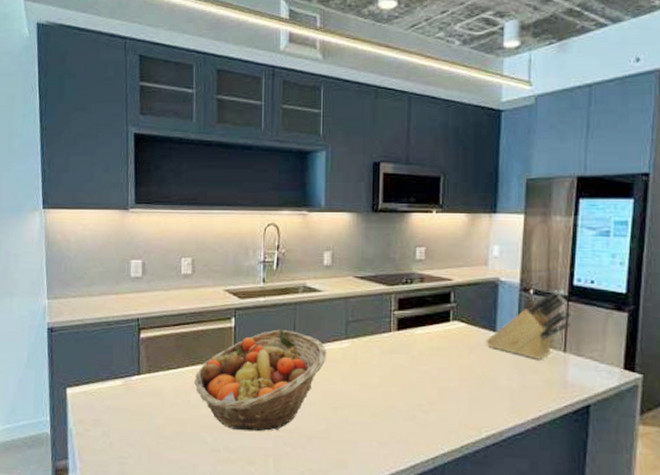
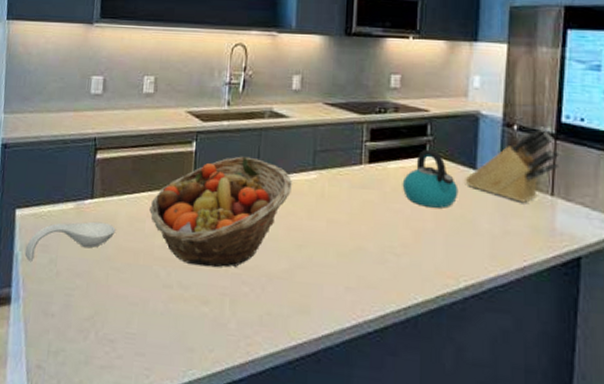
spoon rest: none [78,396,163,435] -> present [24,221,116,261]
kettle: none [428,315,480,368] -> present [402,149,459,209]

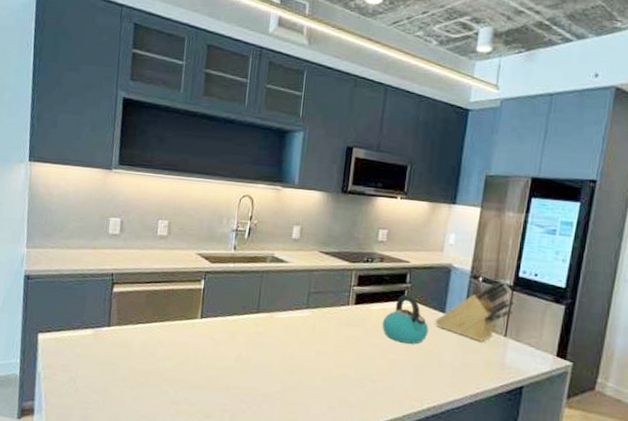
spoon rest: present [24,221,116,261] -> none [46,346,130,379]
fruit basket: present [150,156,293,268] -> none [161,294,289,388]

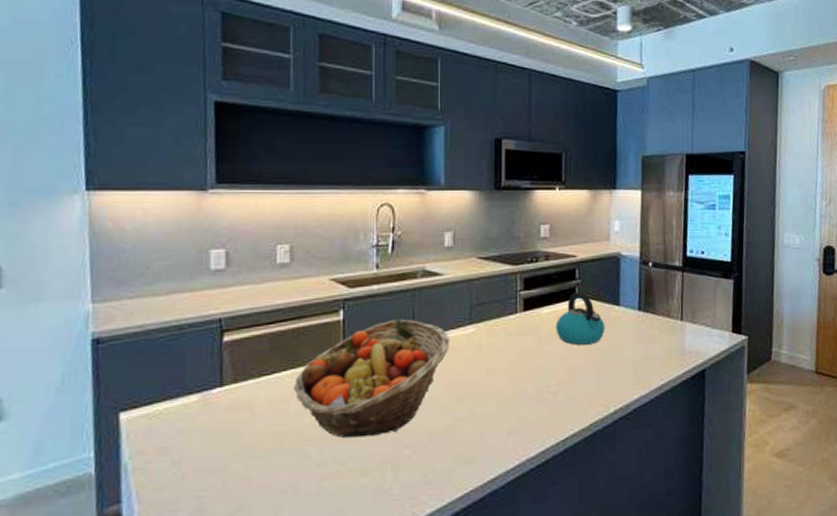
fruit basket: none [161,294,289,388] -> present [294,319,451,438]
knife block: present [435,279,516,342] -> none [610,262,687,330]

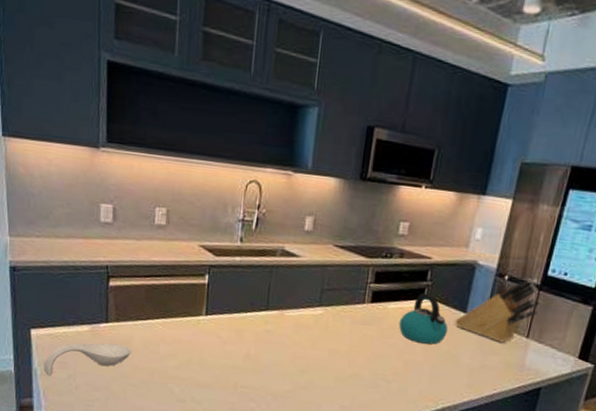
spoon rest: none [136,410,254,469] -> present [43,343,131,376]
fruit basket: present [294,319,451,438] -> none [164,290,300,387]
knife block: none [610,262,687,330] -> present [455,278,542,343]

